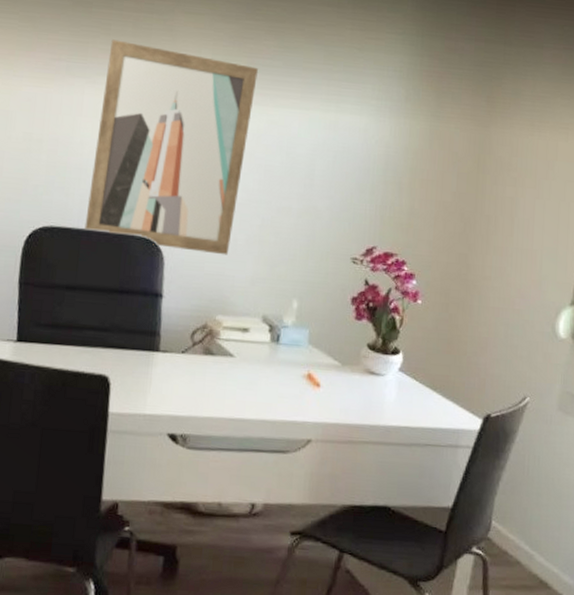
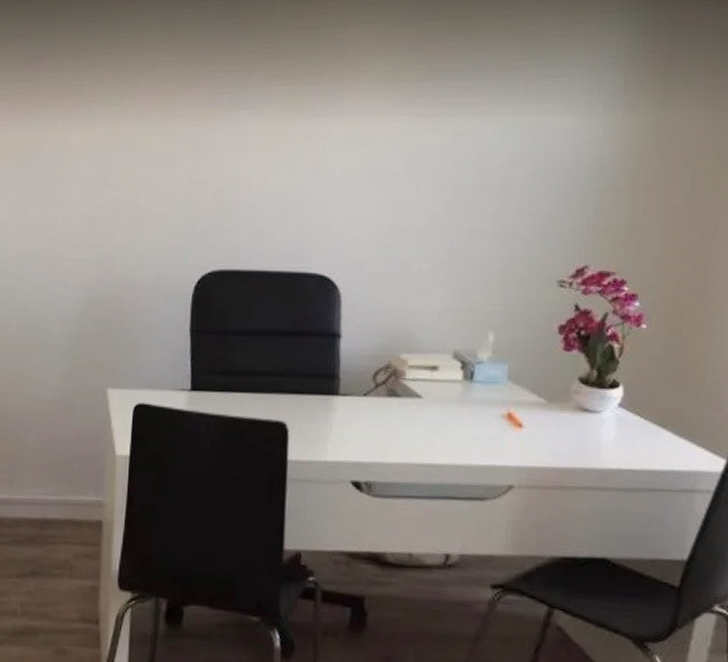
wall art: present [85,39,258,255] -> none [255,63,441,288]

